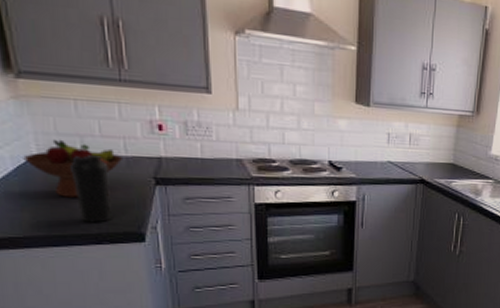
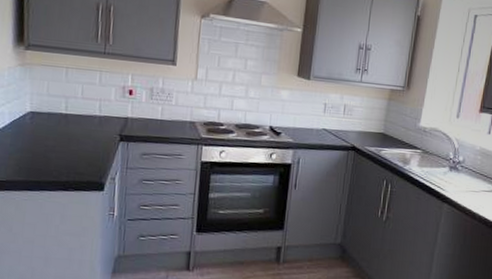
fruit bowl: present [23,139,122,198] -> none [18,99,96,149]
water bottle: present [70,155,113,223] -> none [53,113,84,172]

